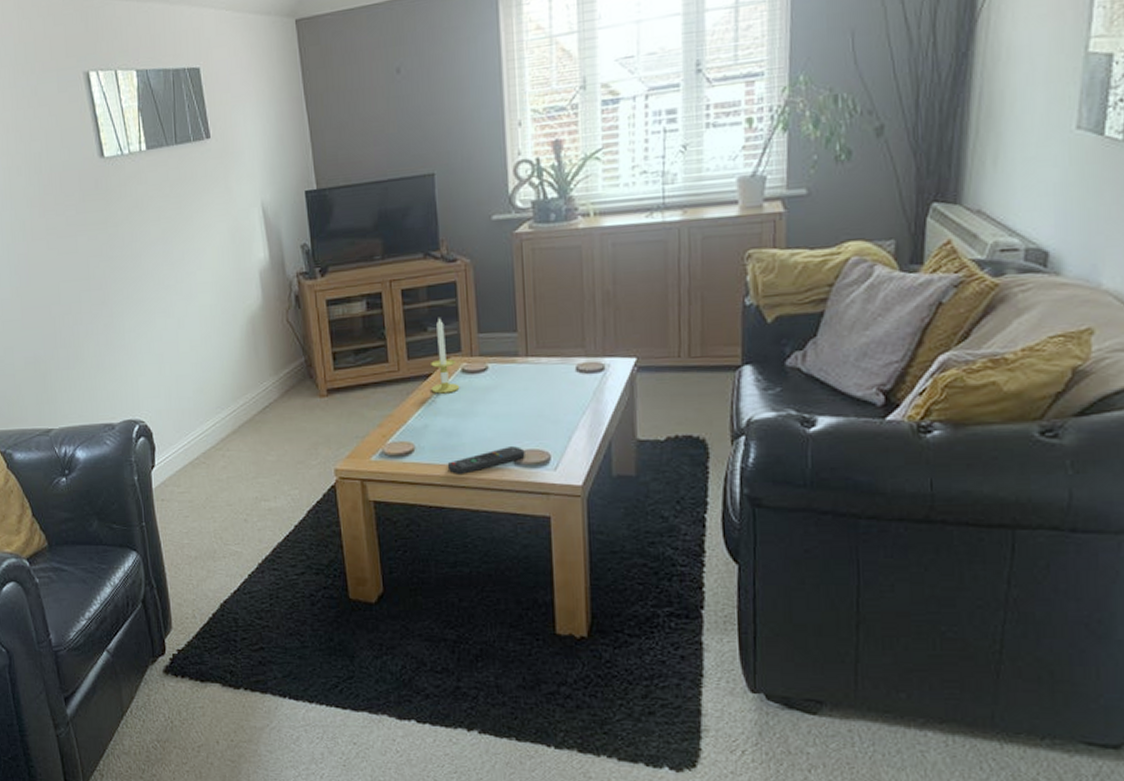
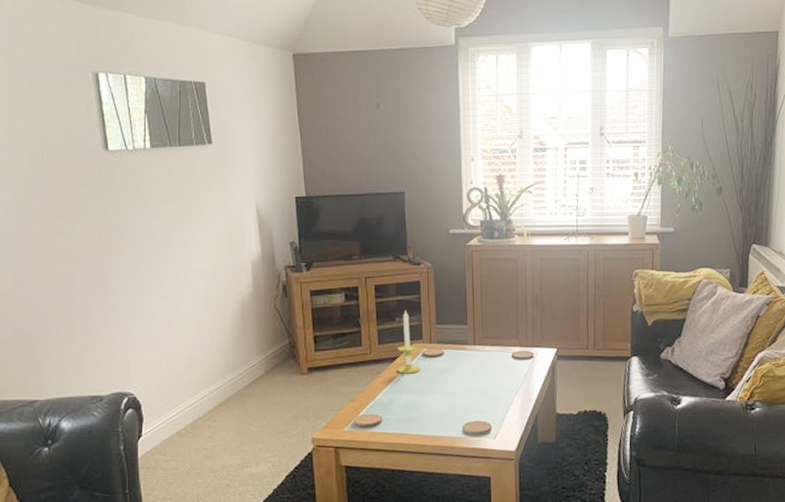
remote control: present [447,446,525,476] -> none [408,419,472,443]

